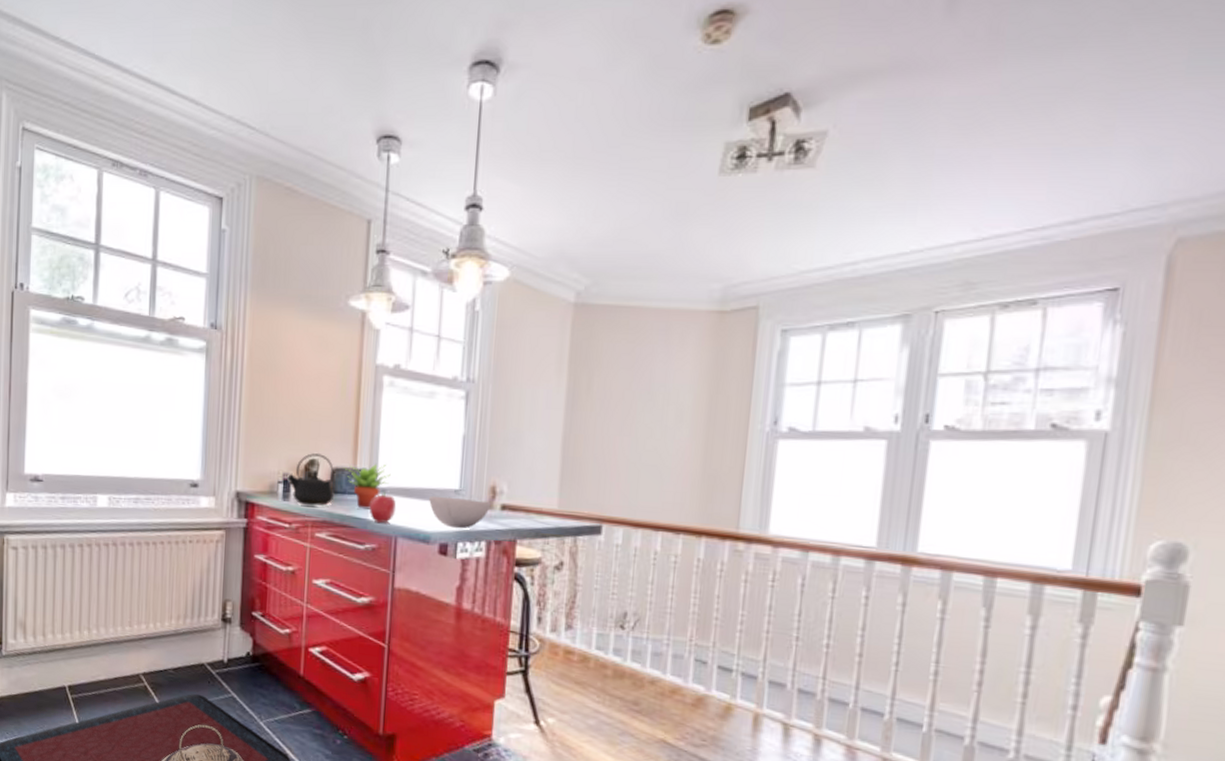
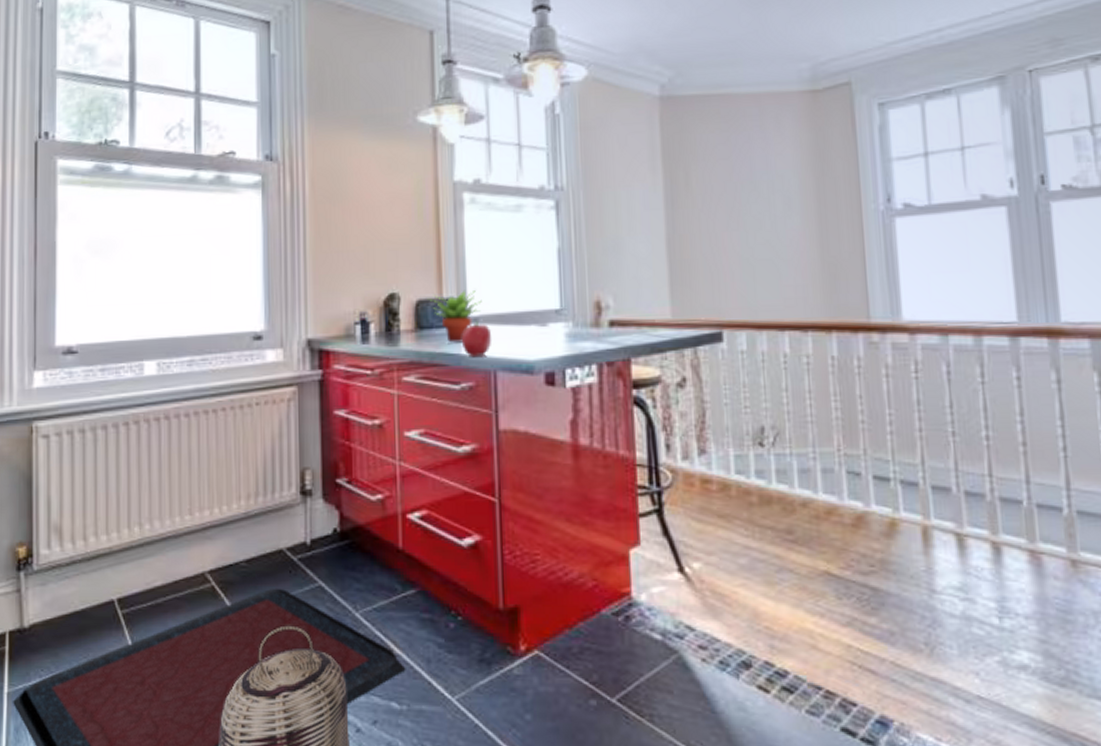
kettle: present [287,453,335,506] -> none [365,286,419,345]
bowl: present [429,495,491,529] -> none [528,318,597,354]

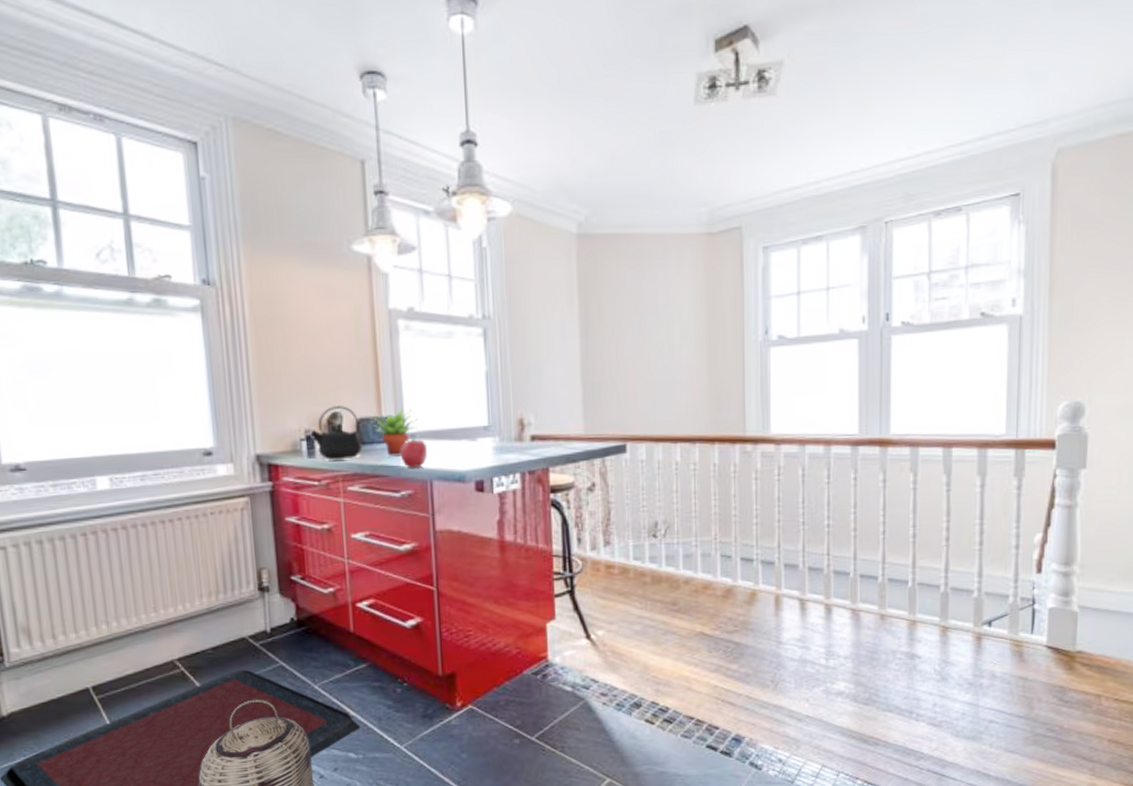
kettle: none [365,286,419,345] -> present [310,406,362,459]

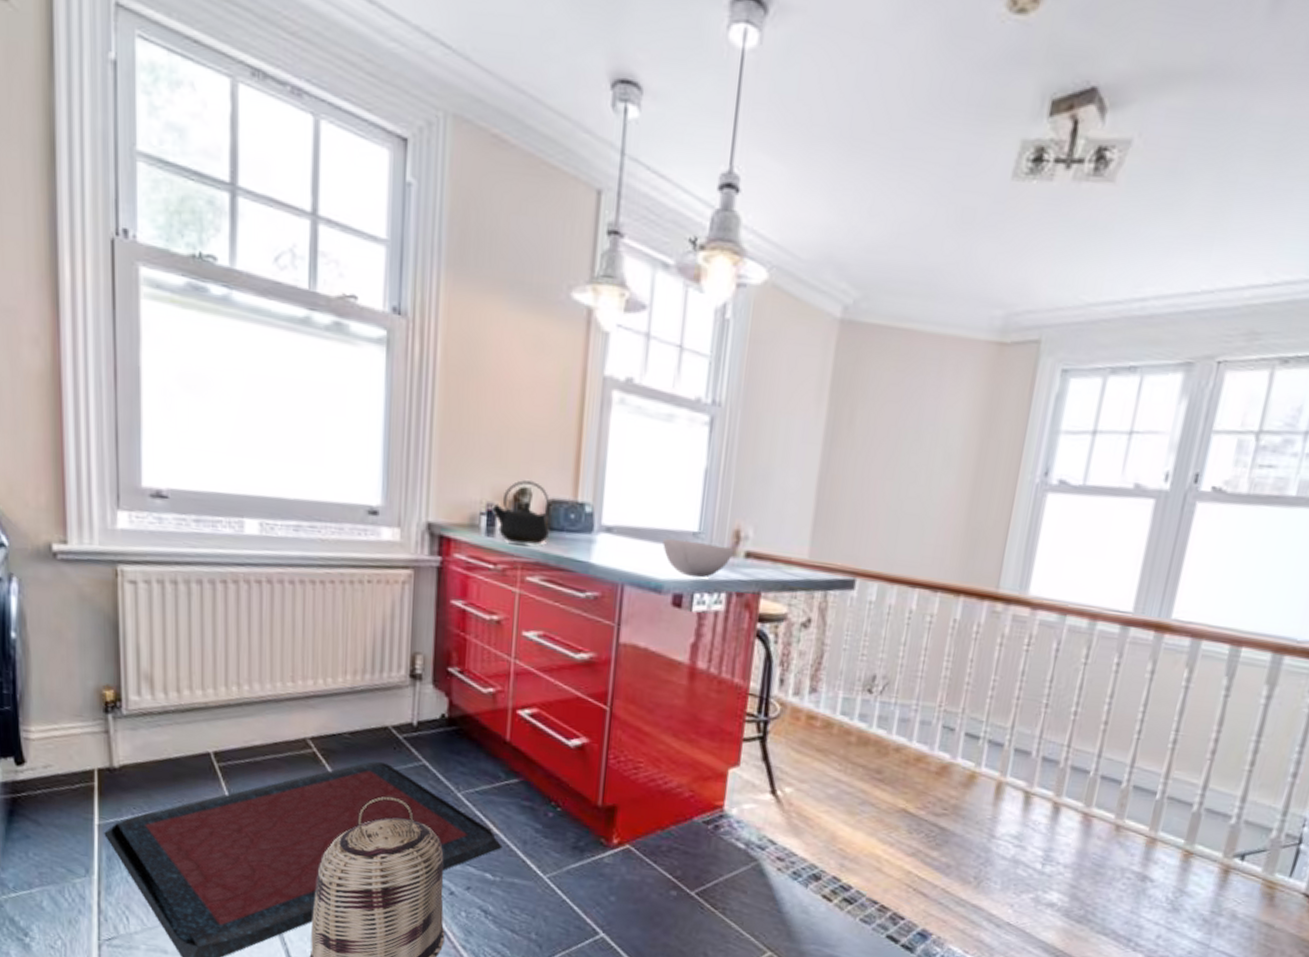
succulent plant: present [368,409,418,457] -> none [561,495,619,551]
fruit: present [400,437,428,469] -> none [591,531,625,569]
bowl: none [460,434,521,465] -> present [663,538,734,579]

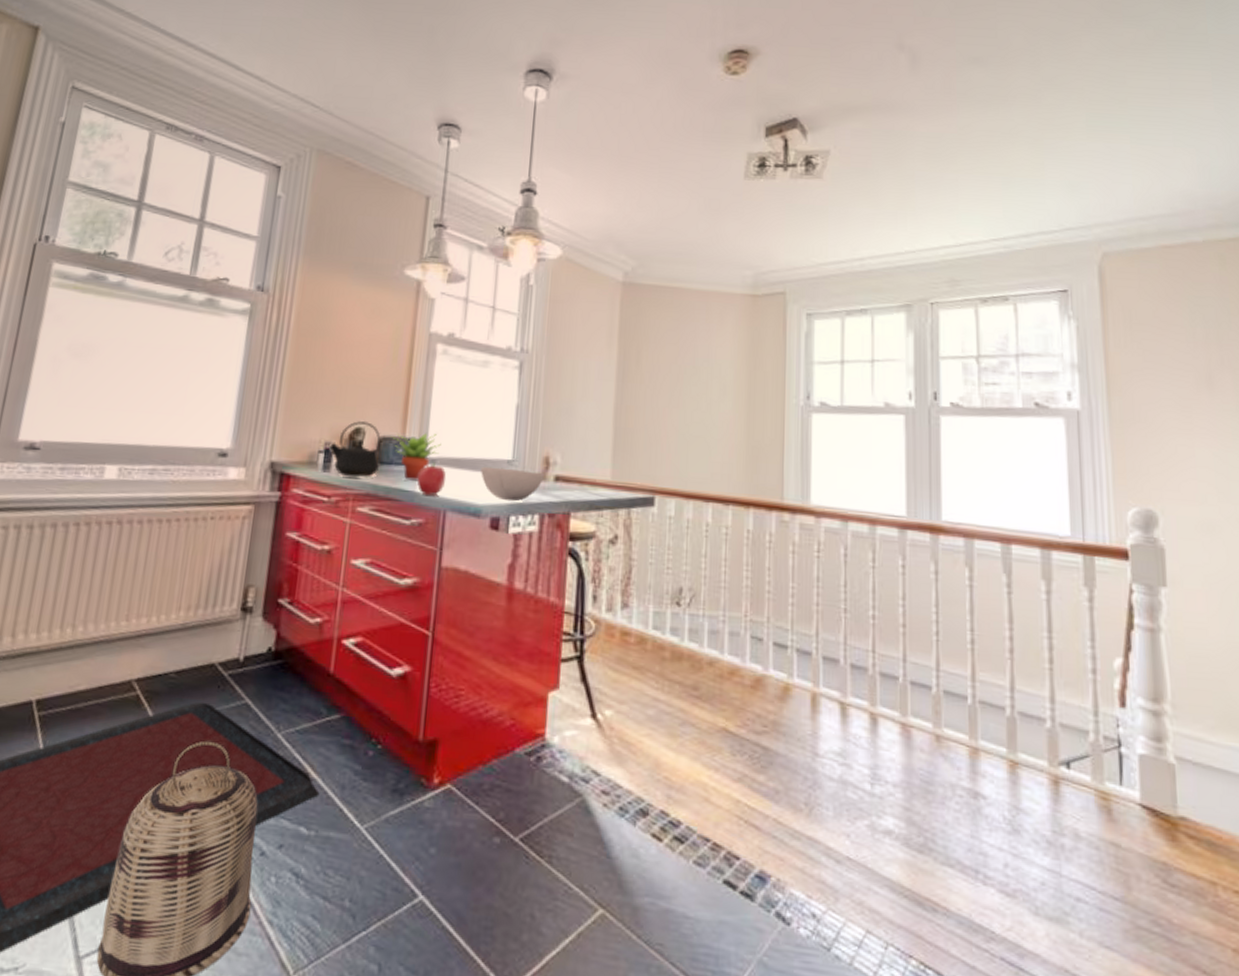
succulent plant: none [561,495,619,551] -> present [390,432,441,481]
fruit: none [591,531,625,569] -> present [417,462,447,497]

